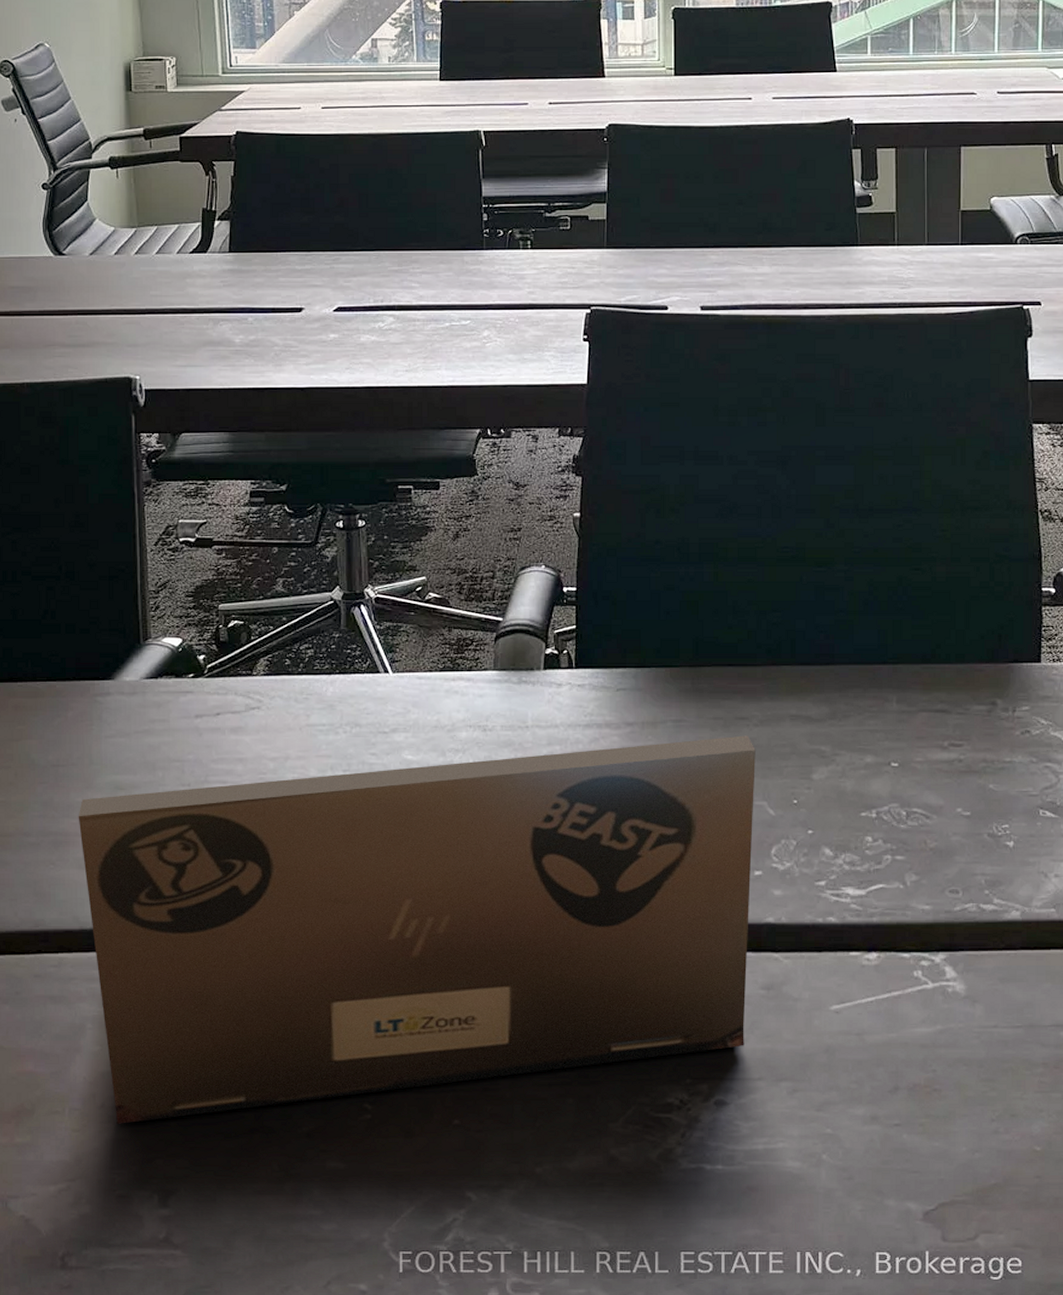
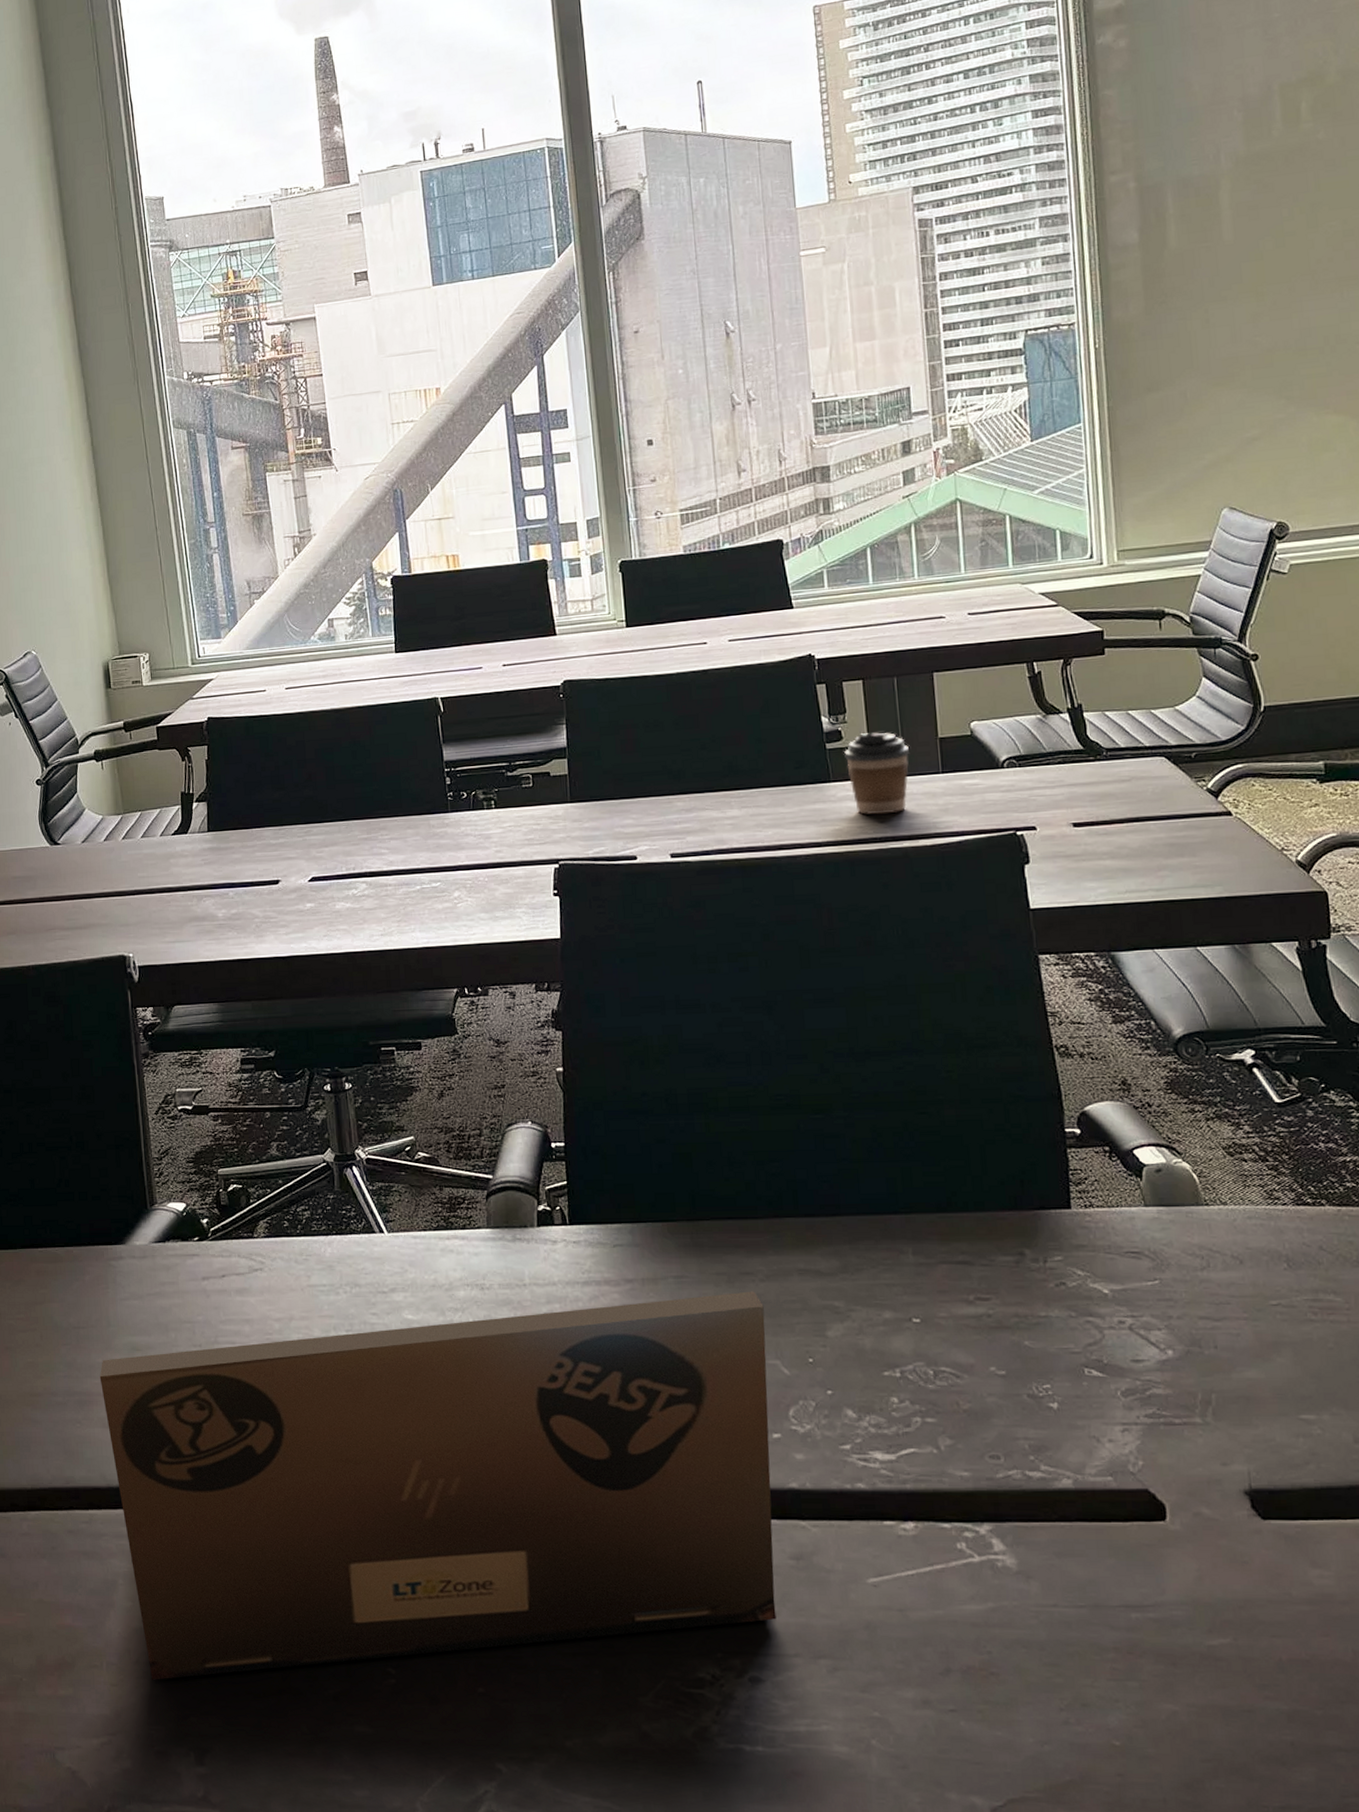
coffee cup: none [873,201,933,281] -> present [844,732,909,815]

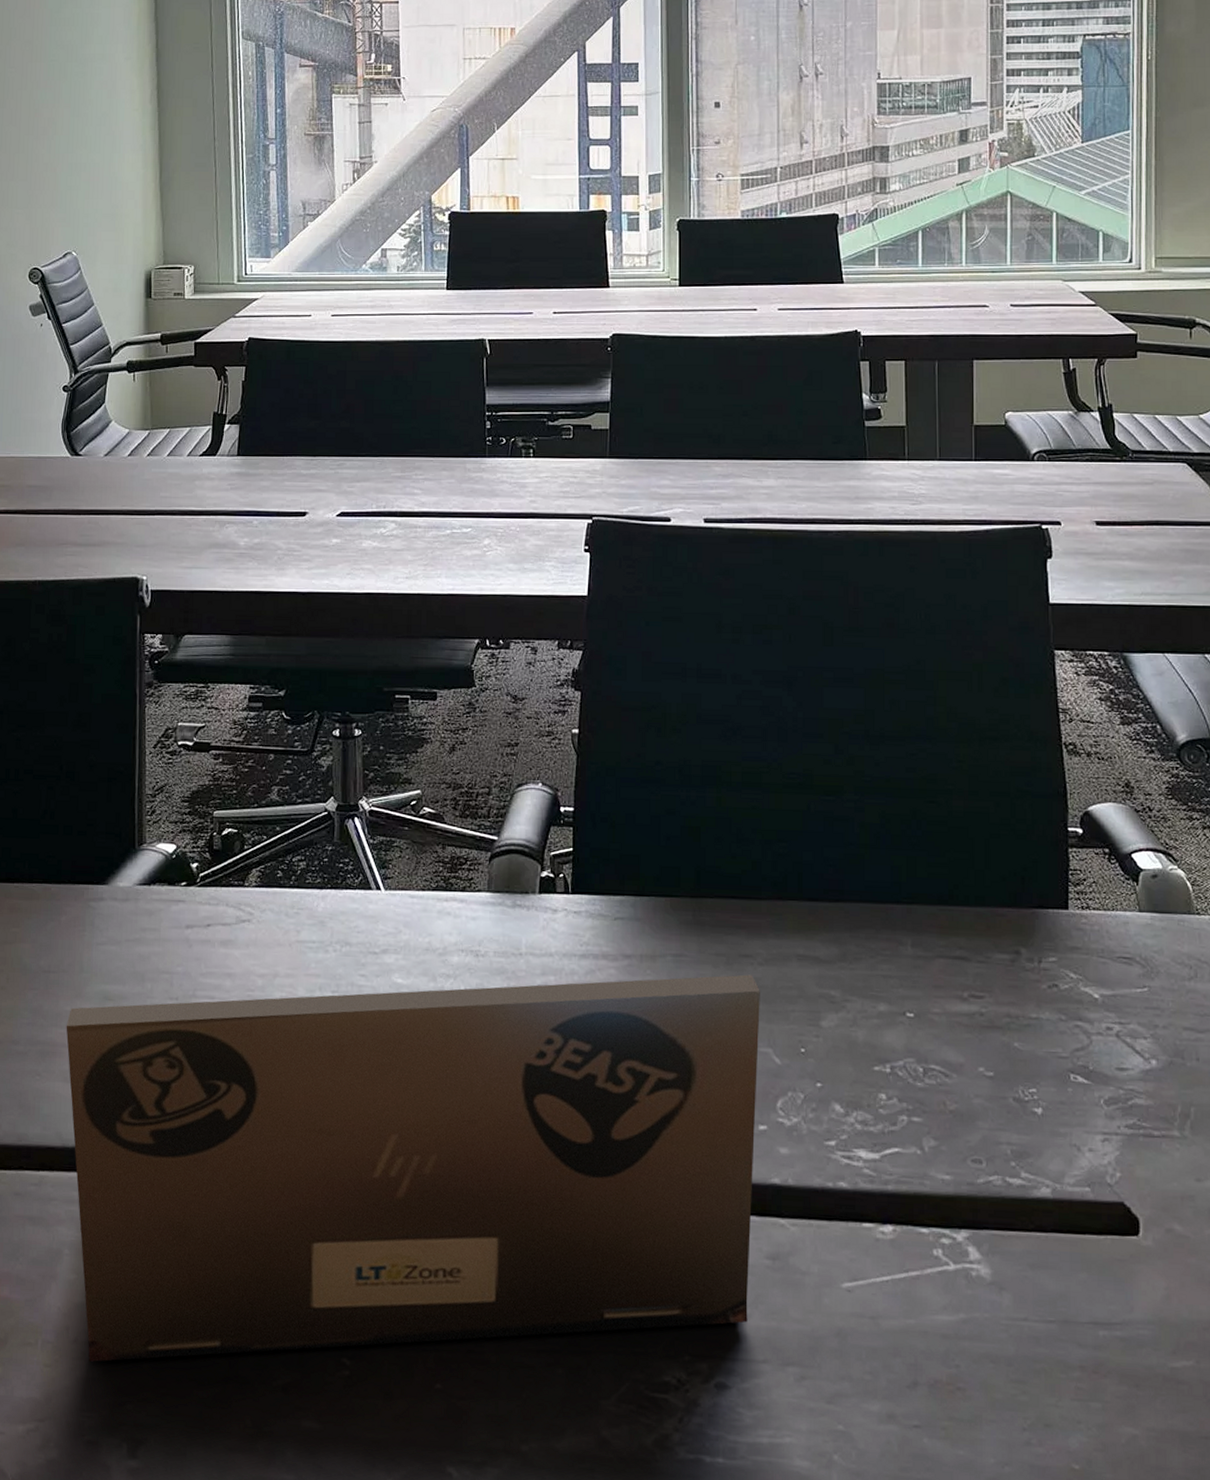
coffee cup: present [844,732,909,815] -> none [882,414,944,497]

